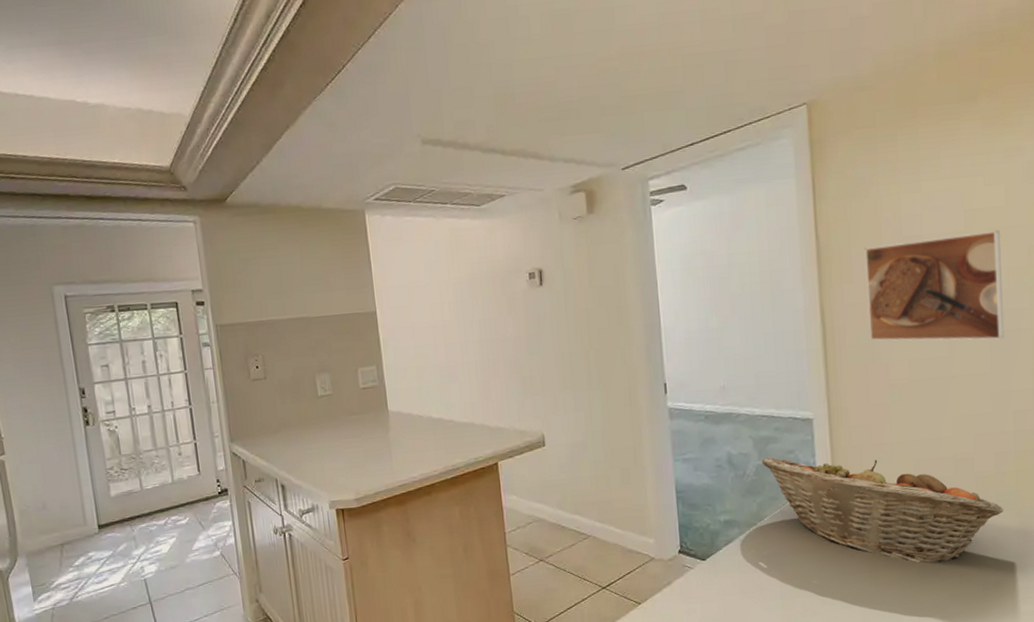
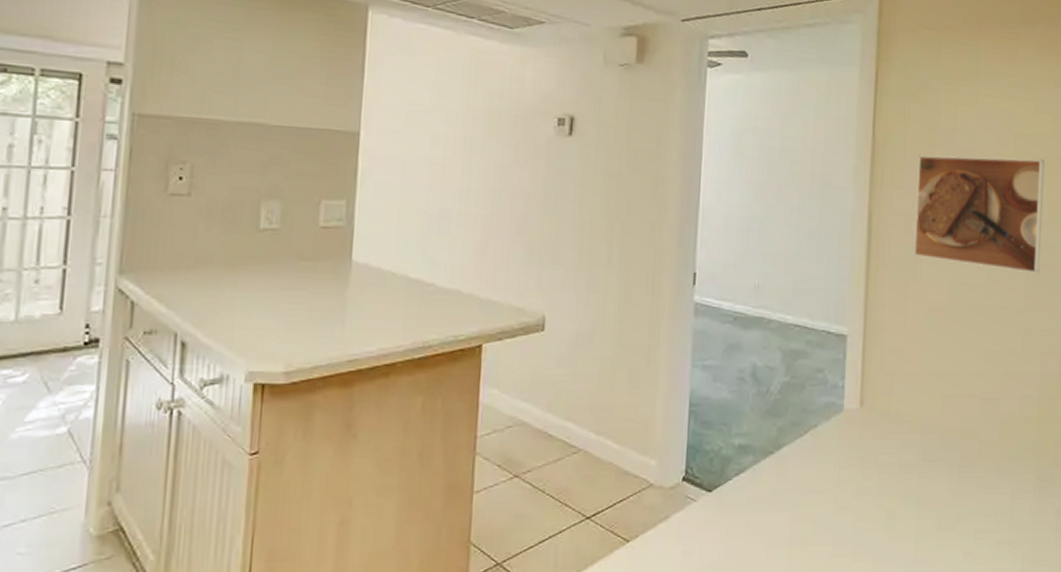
fruit basket: present [761,456,1004,563] -> none [788,373,1024,514]

